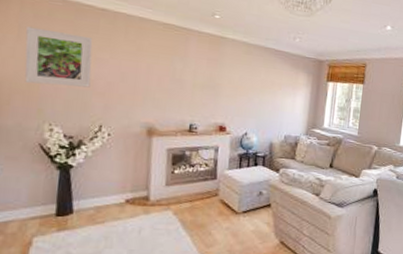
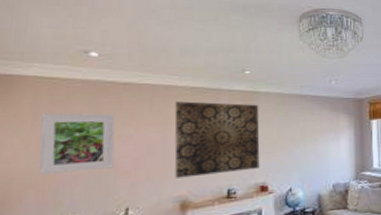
wall art: none [144,34,225,110] -> present [174,101,260,178]

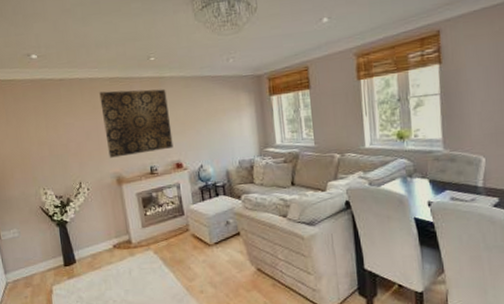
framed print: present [39,113,116,174] -> none [11,107,65,157]

